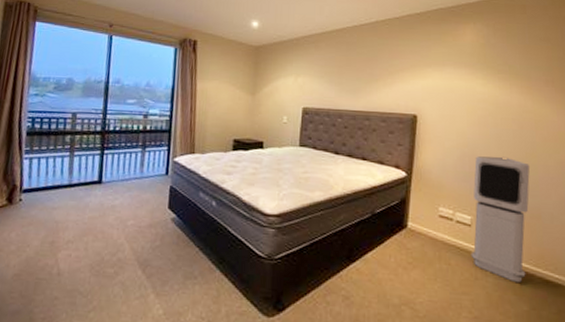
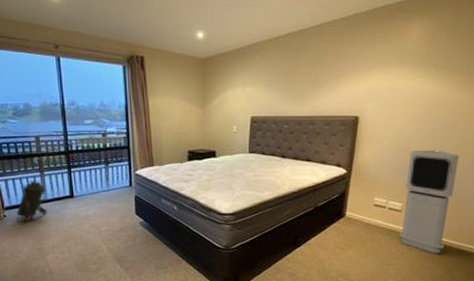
backpack: none [32,160,72,209] -> present [16,180,48,221]

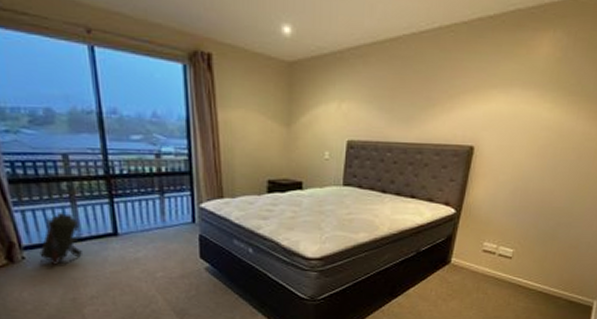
air purifier: present [399,150,459,254] -> none [507,189,579,306]

